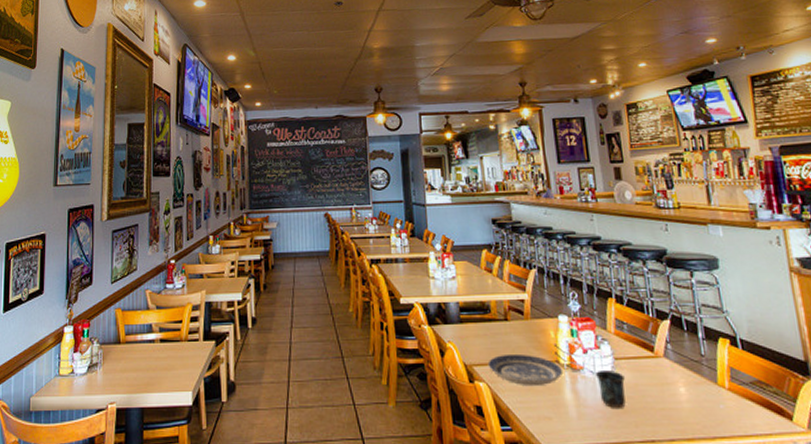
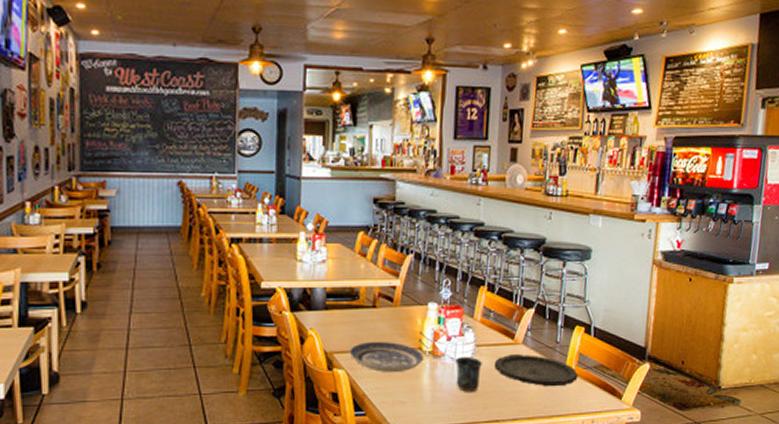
plate: none [637,367,735,405] -> present [494,353,579,387]

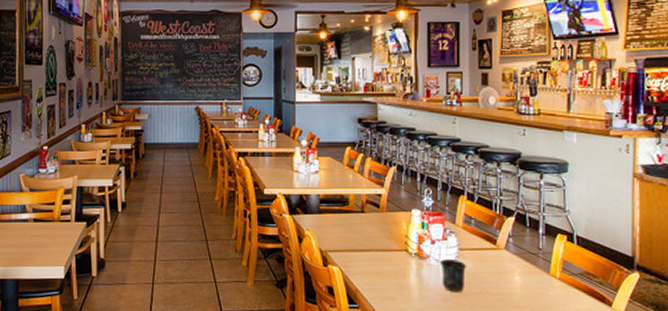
plate: present [349,341,425,373] -> none [342,242,411,271]
plate: present [494,353,579,387] -> none [477,258,564,291]

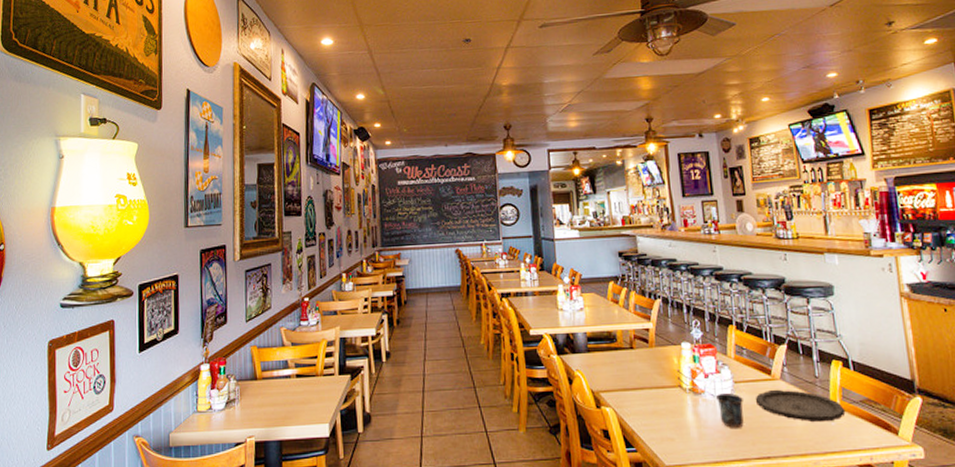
plate: none [477,258,564,291] -> present [755,389,846,423]

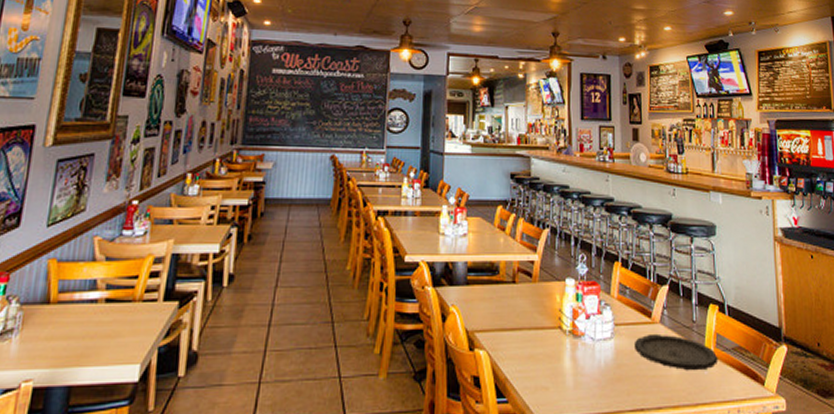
mug: present [716,393,744,428] -> none [596,337,622,376]

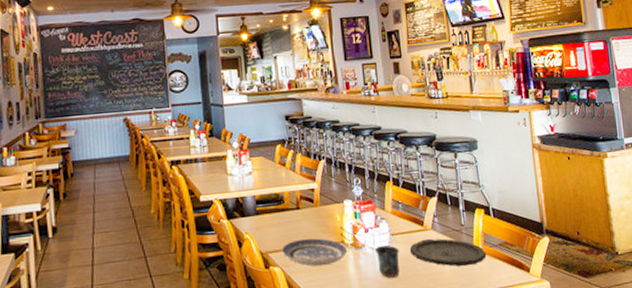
plate: none [490,319,565,355] -> present [281,238,348,267]
mug: none [596,337,622,376] -> present [375,245,400,278]

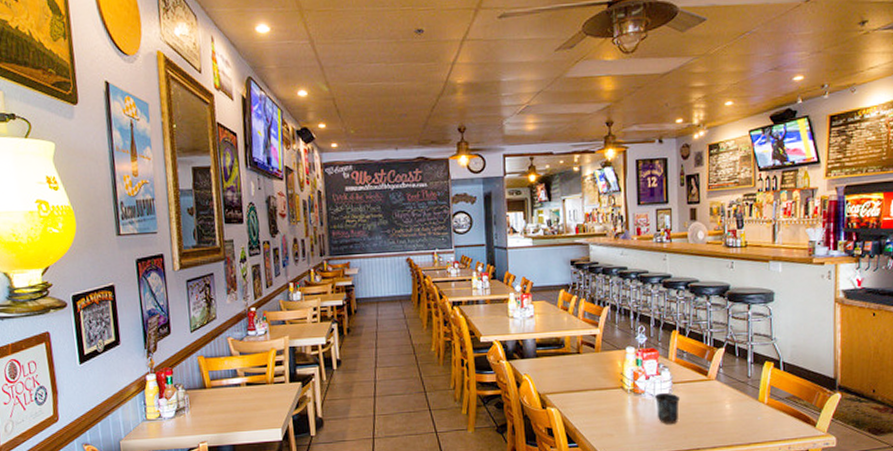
plate: present [281,238,348,267] -> none [559,382,627,410]
plate: present [409,238,487,267] -> none [690,388,772,417]

